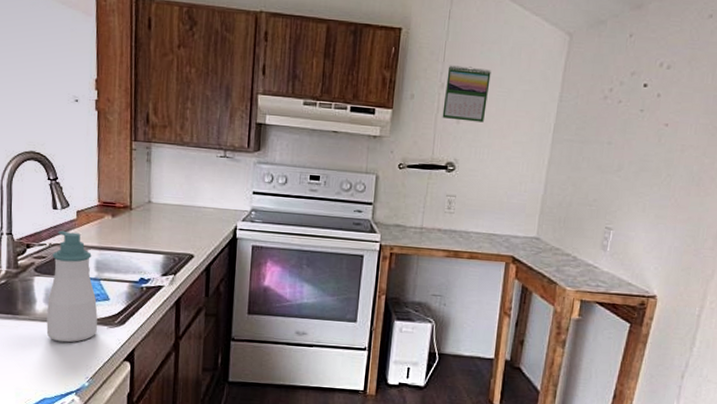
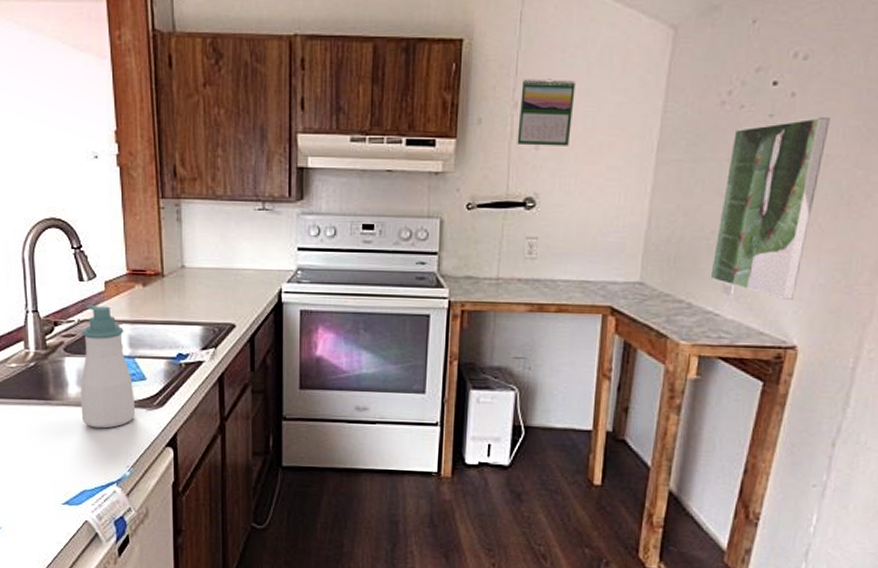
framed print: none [591,114,686,258] -> present [710,116,830,300]

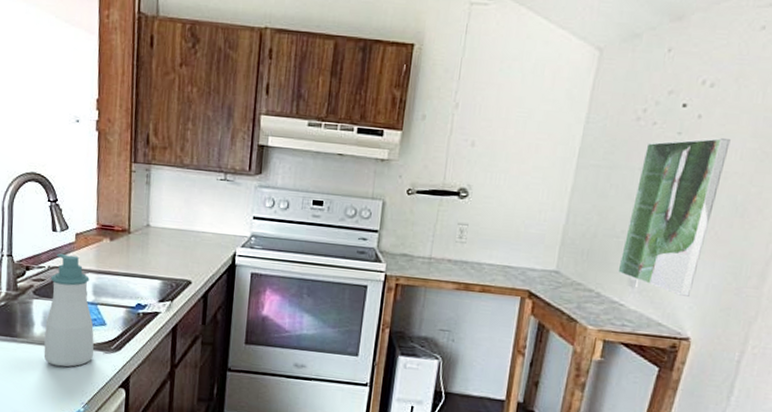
calendar: present [517,79,576,146] -> none [455,83,511,146]

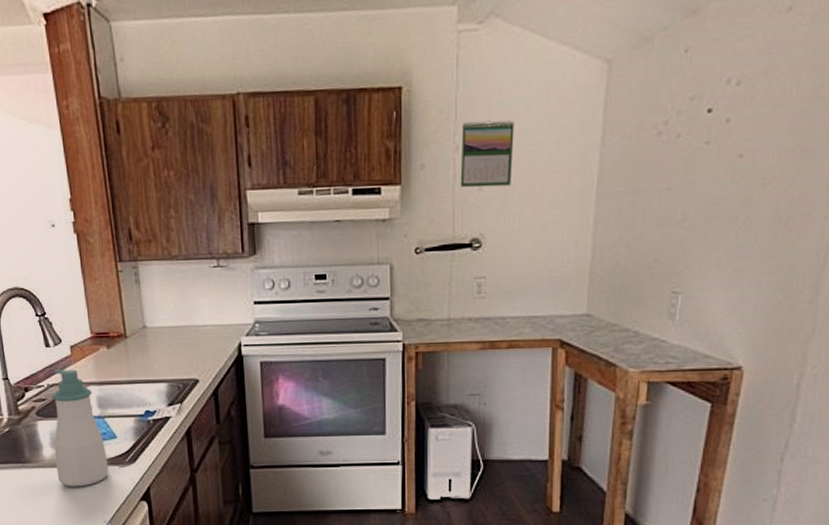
calendar: none [455,83,511,146] -> present [460,120,514,188]
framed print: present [617,137,731,297] -> none [655,140,765,322]

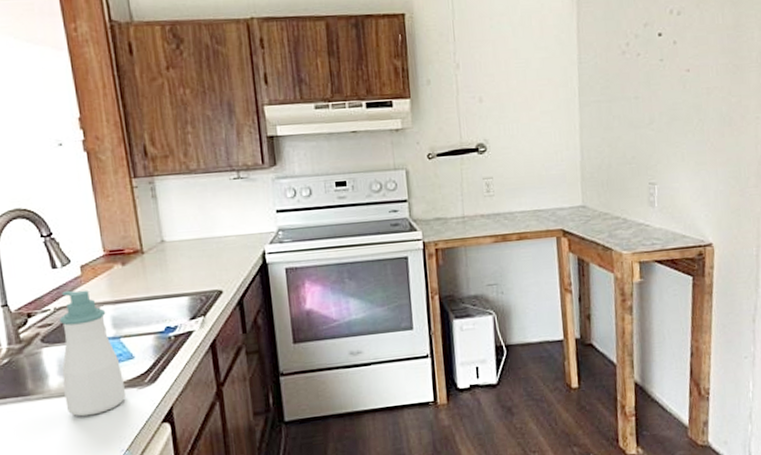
calendar: present [460,120,514,188] -> none [460,42,507,100]

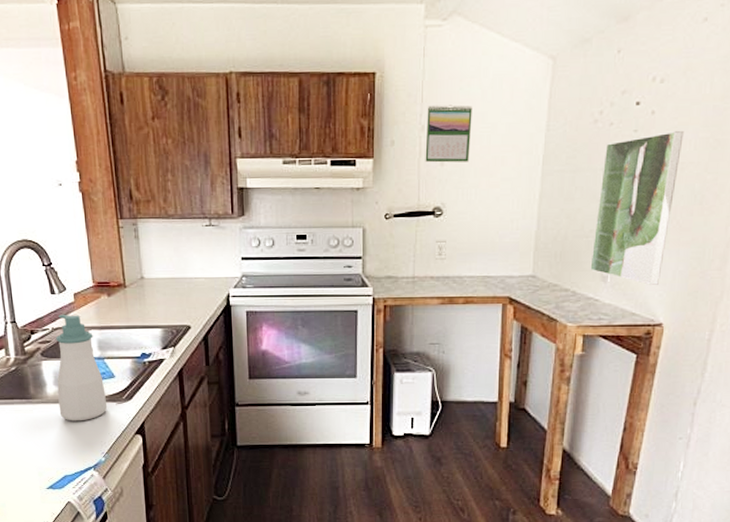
calendar: none [460,42,507,100] -> present [425,105,472,163]
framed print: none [635,58,706,207] -> present [590,130,684,285]

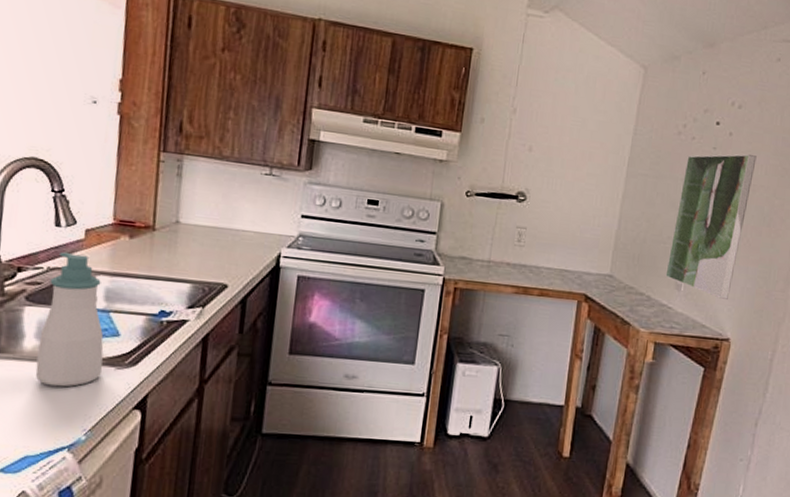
calendar: present [425,105,472,163] -> none [513,90,565,152]

